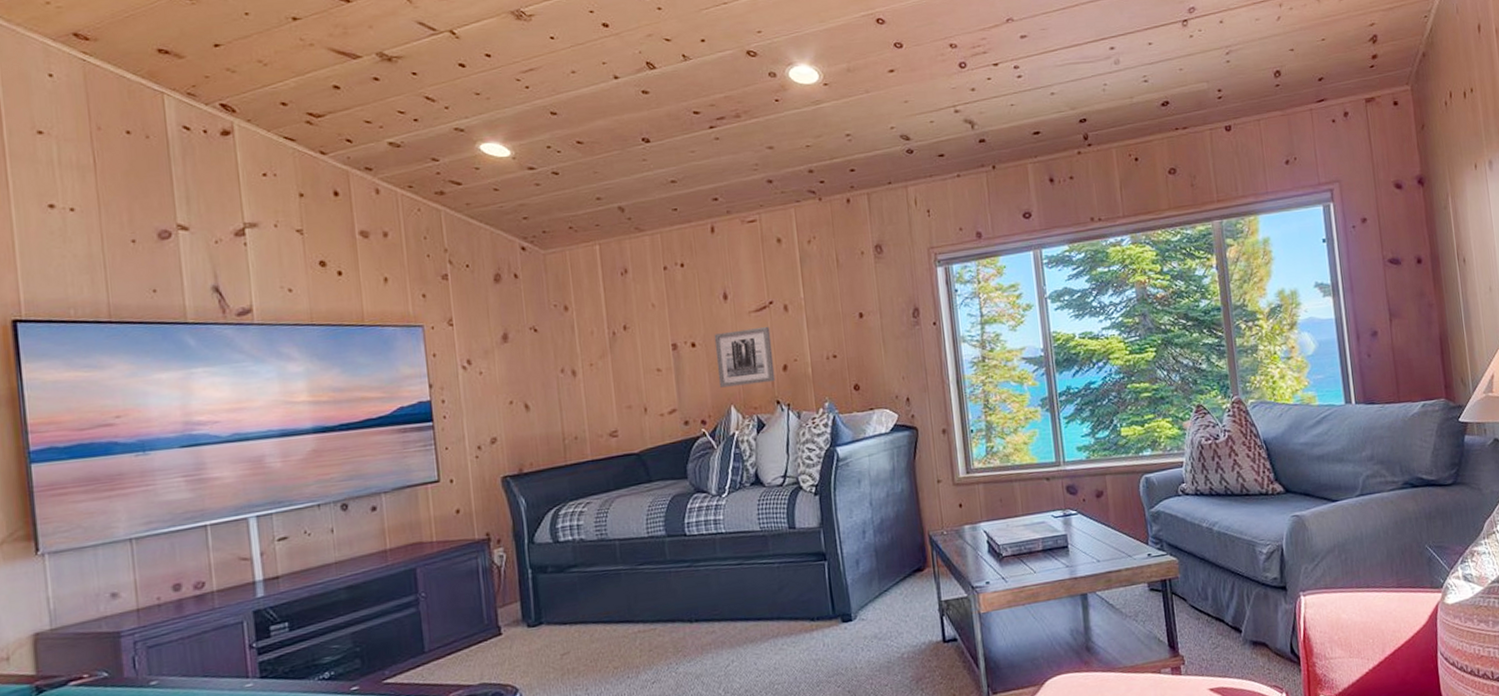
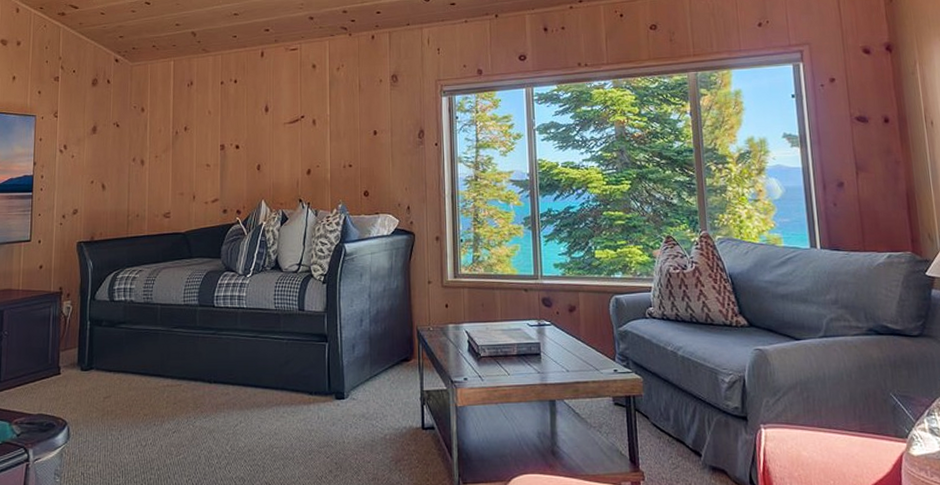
wall art: present [714,326,776,388] -> none [254,136,300,184]

